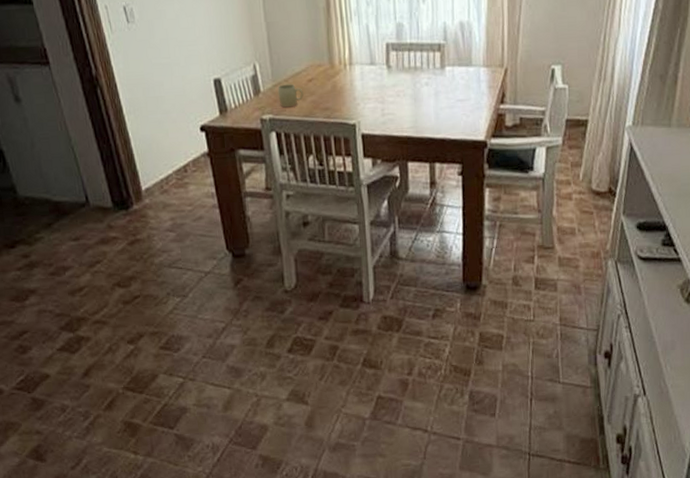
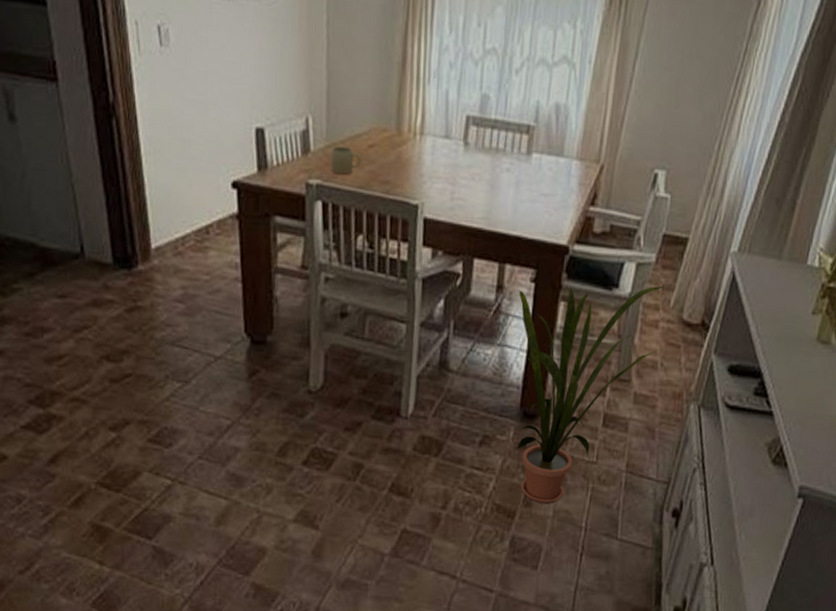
house plant: none [450,164,573,361] -> present [516,286,664,504]

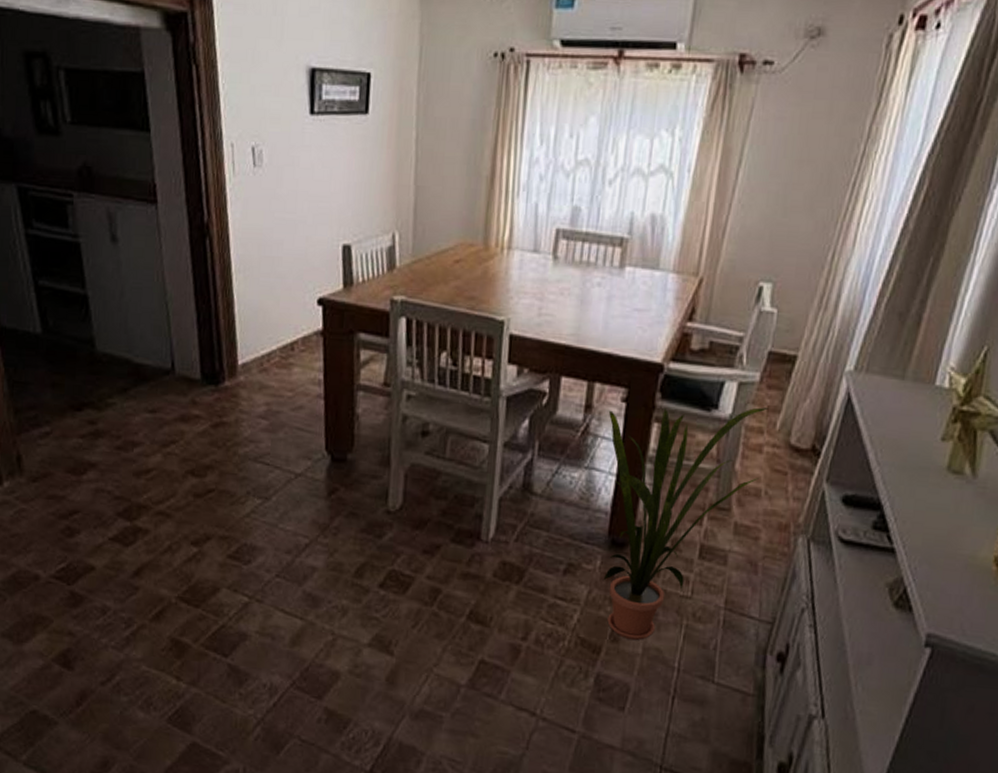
mug: present [330,146,361,175] -> none [416,262,447,291]

